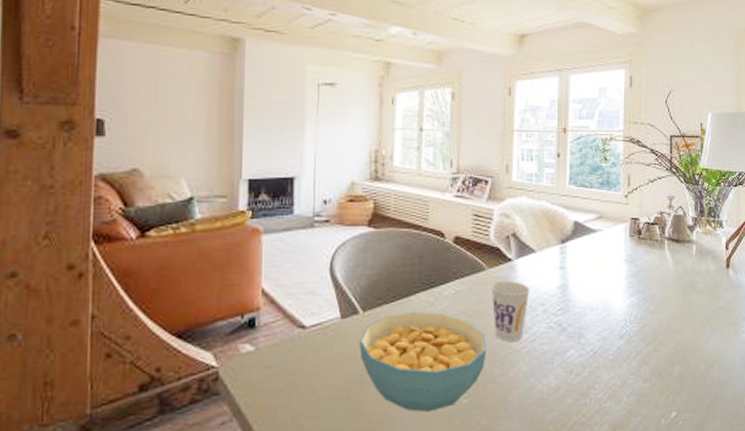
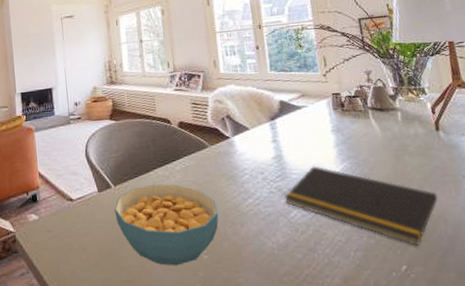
cup: present [491,281,530,342] -> none [214,155,249,206]
notepad: none [562,299,717,391] -> present [283,166,438,246]

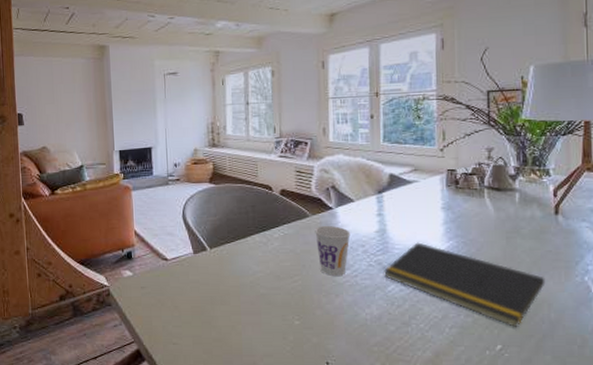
cereal bowl: present [114,183,219,266] -> none [209,249,314,329]
cup: none [214,155,249,206] -> present [315,226,351,277]

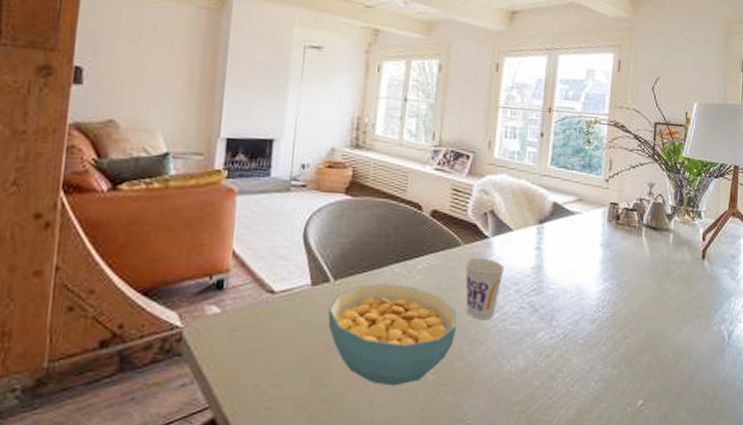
cereal bowl: none [209,249,314,329] -> present [328,283,458,386]
notepad: present [383,242,546,327] -> none [534,282,688,380]

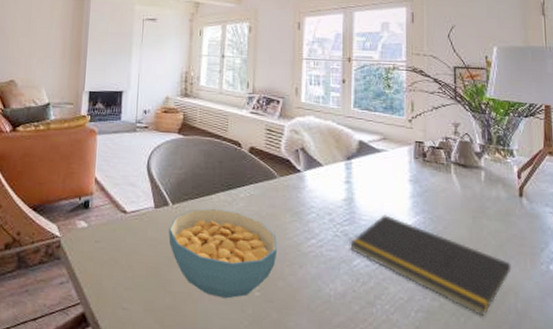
cup: present [465,258,505,321] -> none [282,189,318,246]
notepad: none [534,282,688,380] -> present [349,215,512,316]

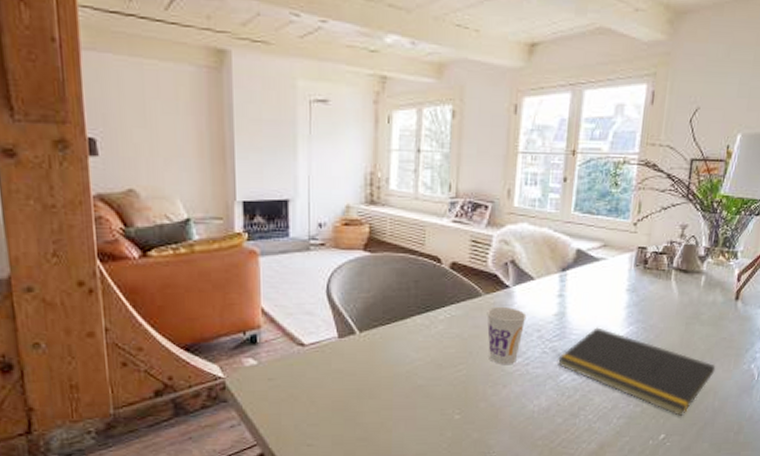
cereal bowl: present [168,208,278,299] -> none [357,333,481,425]
cup: none [282,189,318,246] -> present [487,307,527,365]

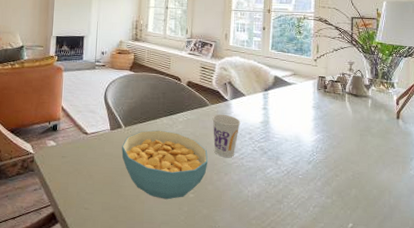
cereal bowl: none [357,333,481,425] -> present [121,130,208,200]
notepad: present [557,327,716,416] -> none [264,133,388,209]

